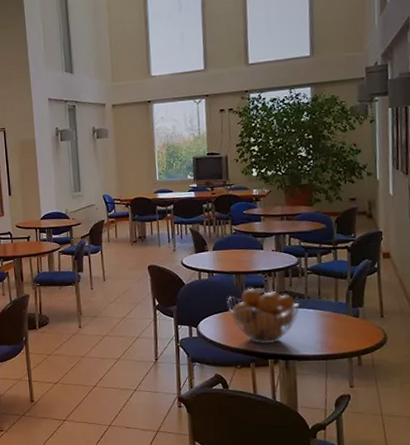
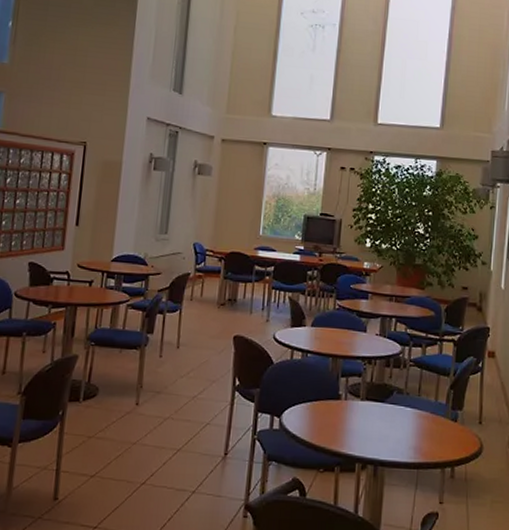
fruit basket: present [227,288,300,344] -> none [318,375,398,446]

